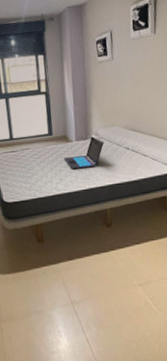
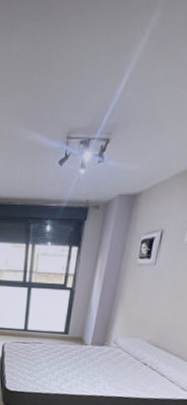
laptop: present [63,135,104,170] -> none [74,342,121,376]

